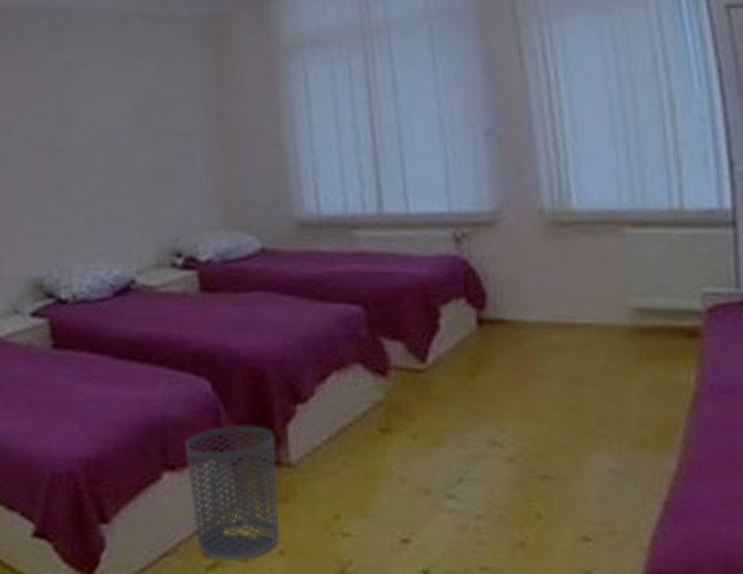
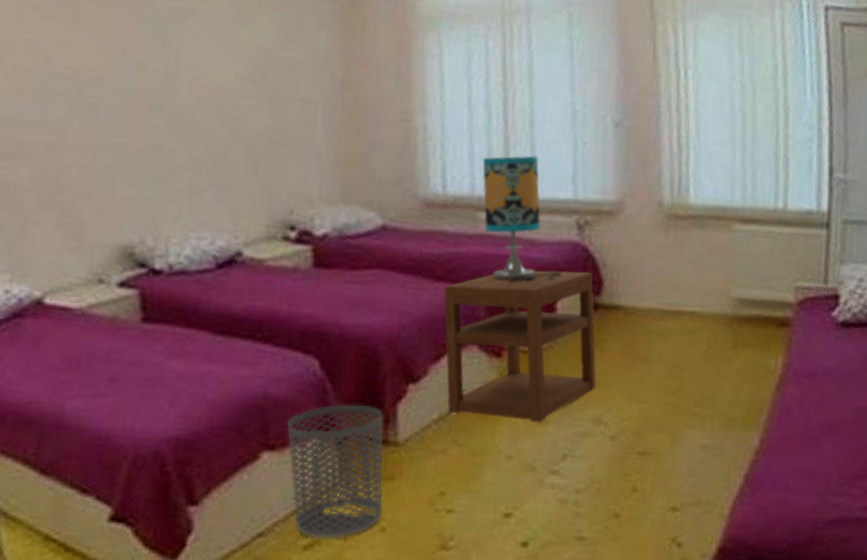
nightstand: none [325,285,488,444] -> present [444,270,597,423]
table lamp: none [353,171,442,300] -> present [482,155,562,283]

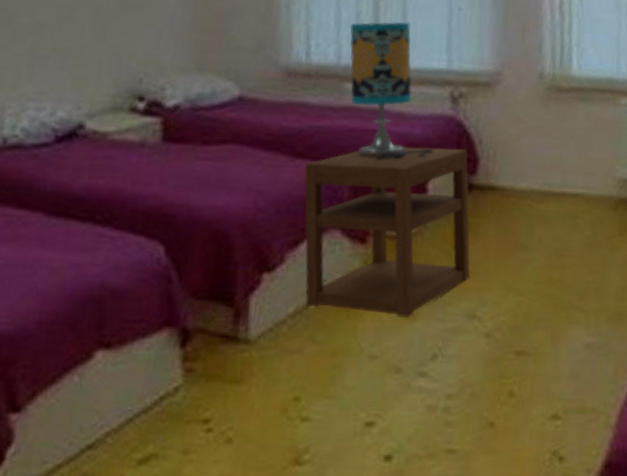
waste bin: present [286,404,384,539] -> none [125,295,234,452]

